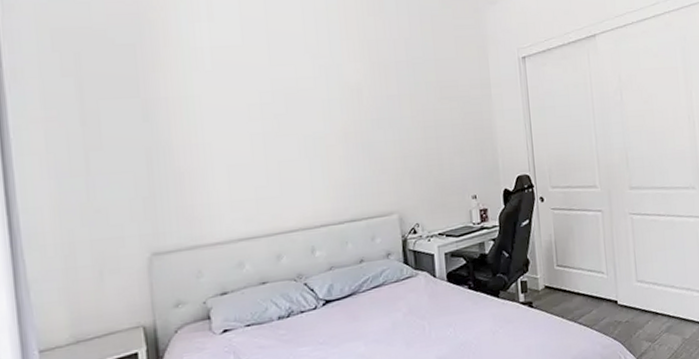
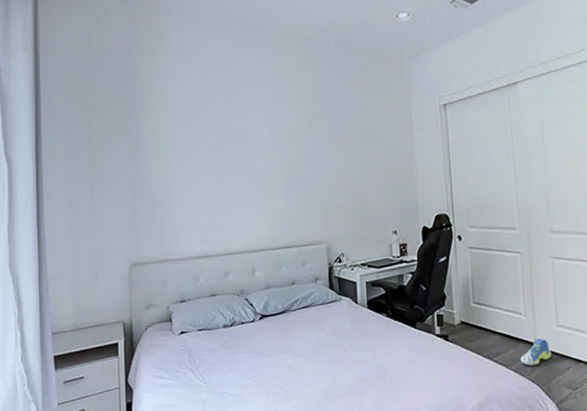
sneaker: none [603,295,632,324] -> present [520,337,552,366]

